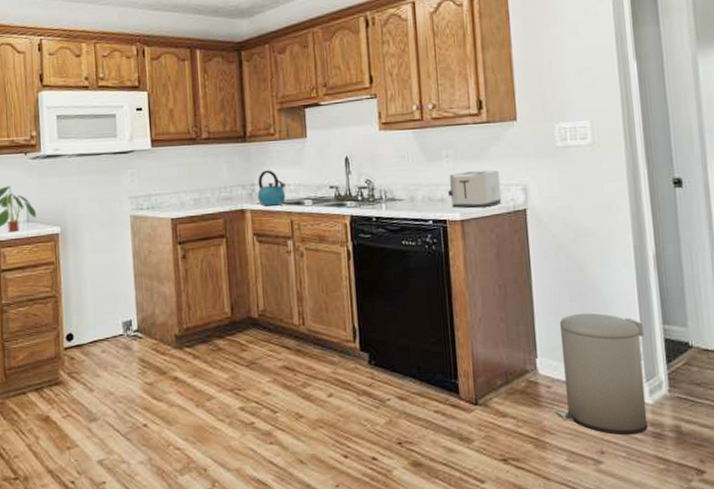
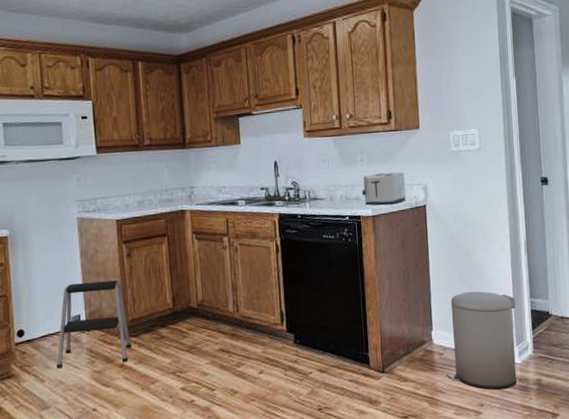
step stool: none [106,284,187,378] -> present [56,280,132,369]
kettle: present [257,170,286,208] -> none [196,173,222,208]

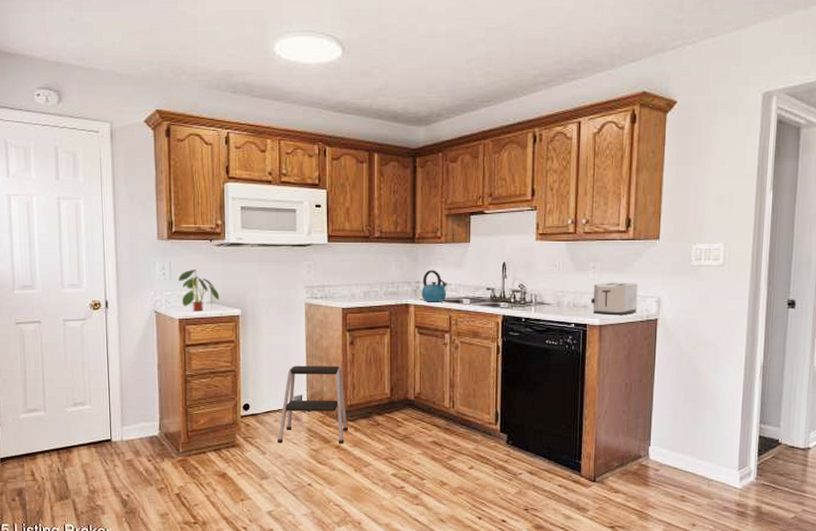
kettle: none [196,173,222,208] -> present [421,270,447,304]
pedal bin: present [446,291,517,390] -> none [660,411,743,512]

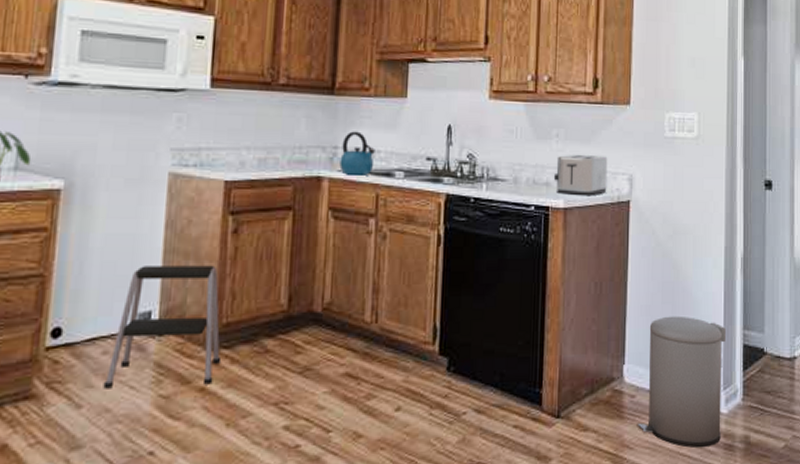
pedal bin: none [660,411,743,512] -> present [637,316,726,448]

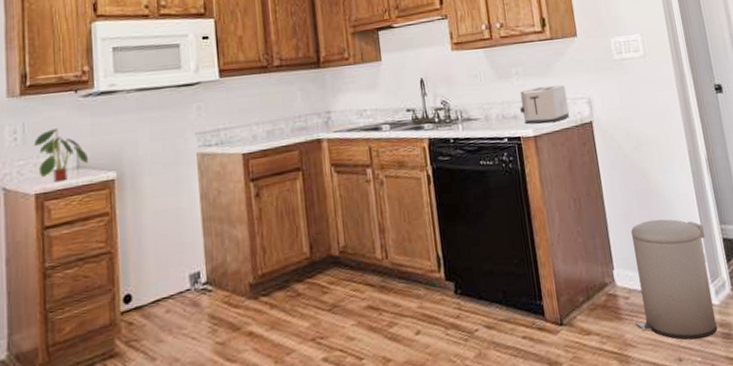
step stool: present [103,265,222,389] -> none [170,226,263,343]
kettle: present [339,131,375,177] -> none [333,95,363,135]

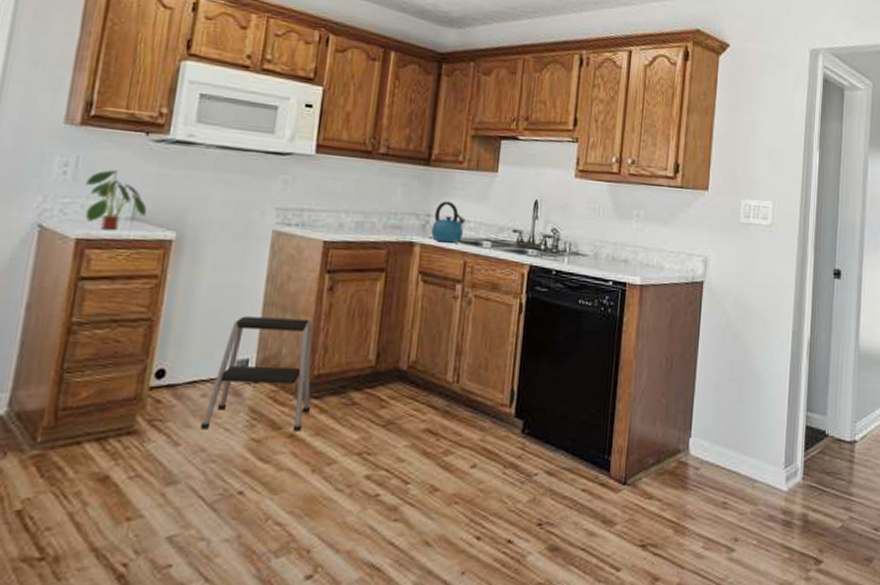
step stool: none [170,226,263,343] -> present [200,316,313,432]
kettle: none [333,95,363,135] -> present [431,201,465,245]
toaster: present [519,85,570,125] -> none [632,234,685,275]
pedal bin: present [631,219,718,340] -> none [699,394,790,522]

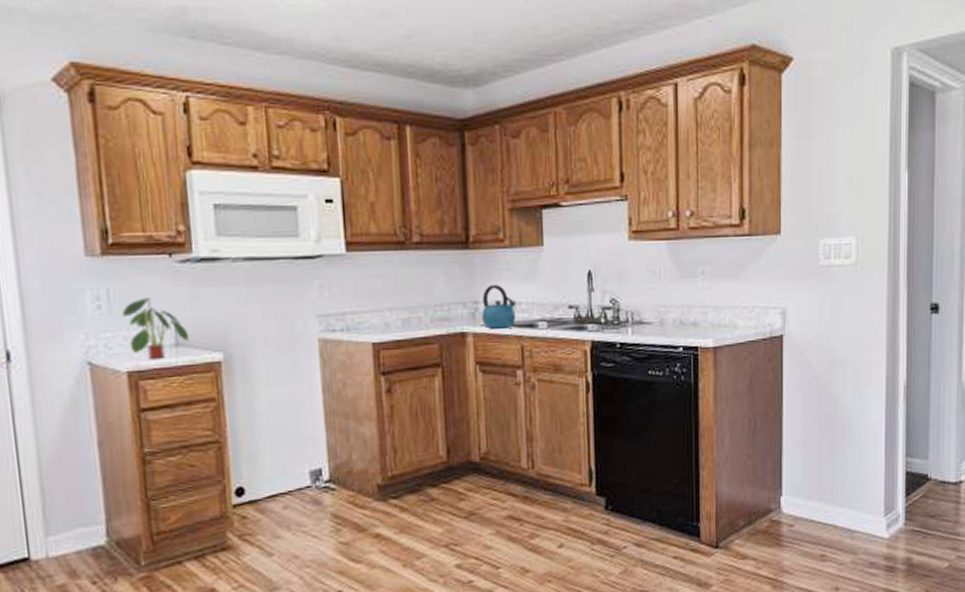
step stool: present [200,316,313,432] -> none [288,424,392,539]

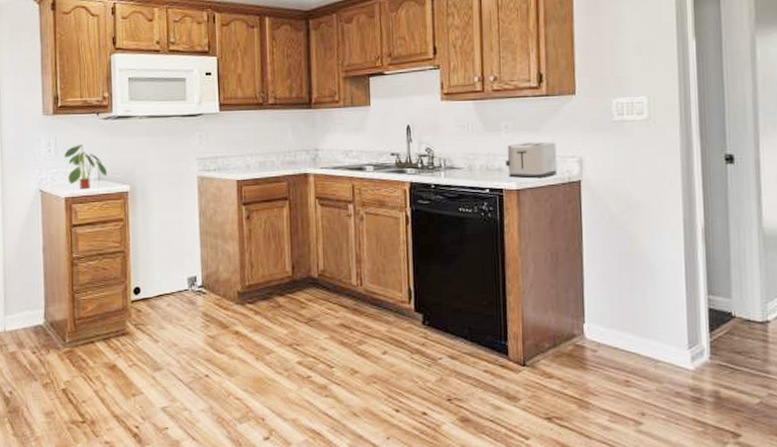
kettle: present [482,284,517,330] -> none [321,136,349,172]
toaster: none [701,290,758,334] -> present [505,142,557,179]

